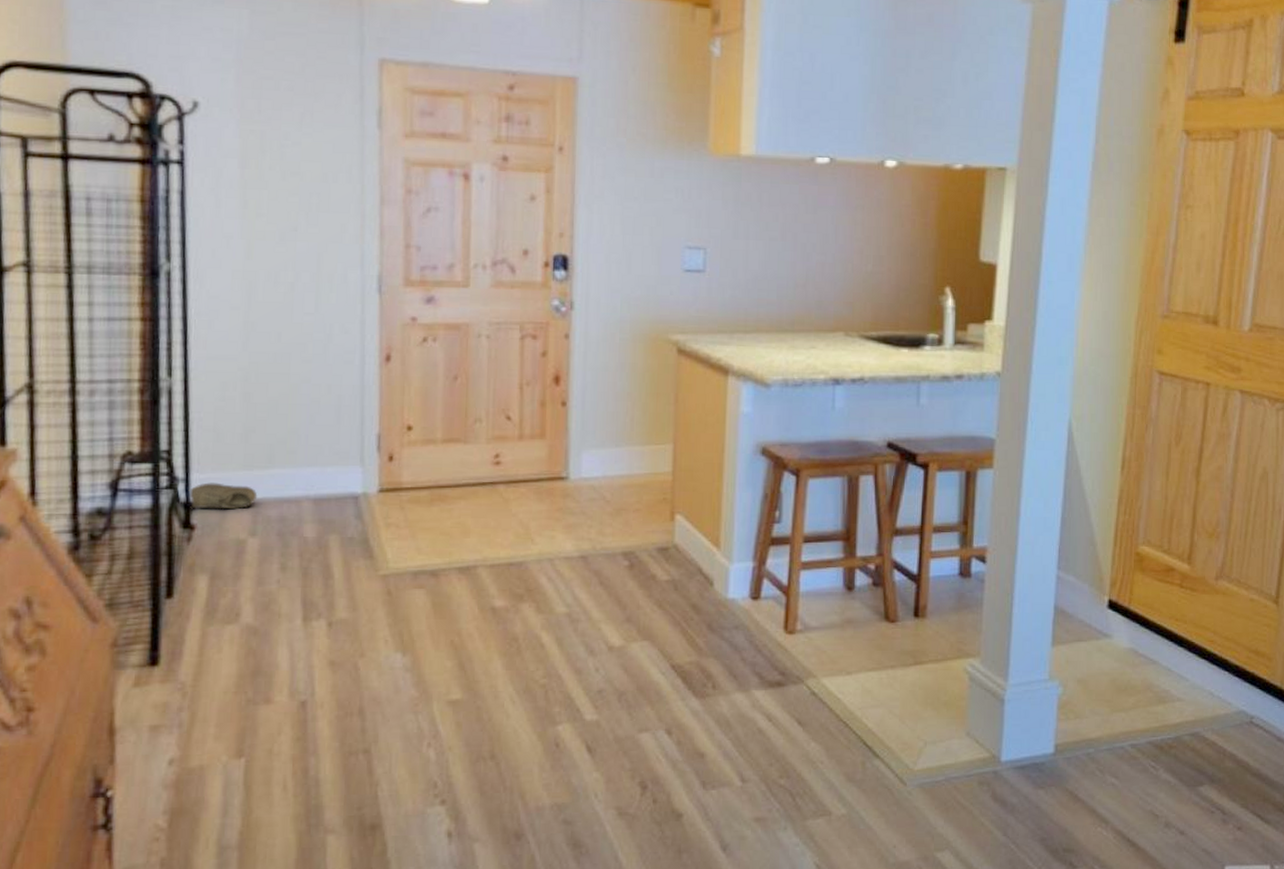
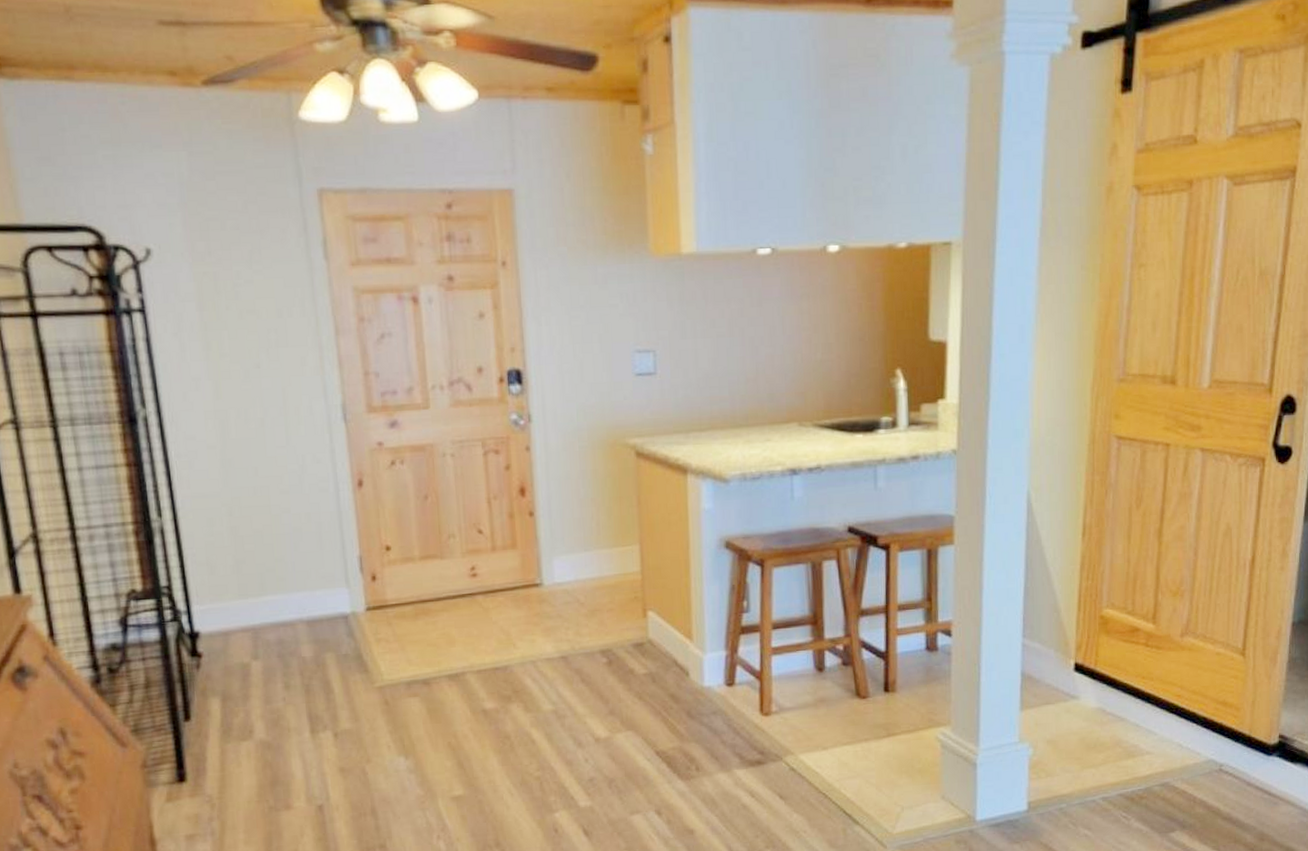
shoe: present [188,482,258,510] -> none [191,612,255,638]

